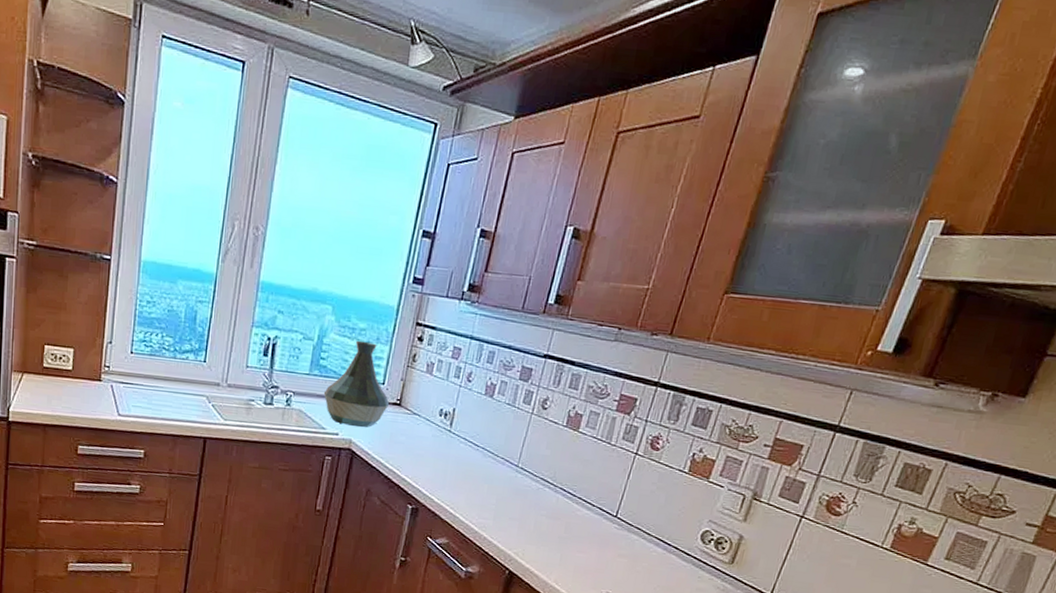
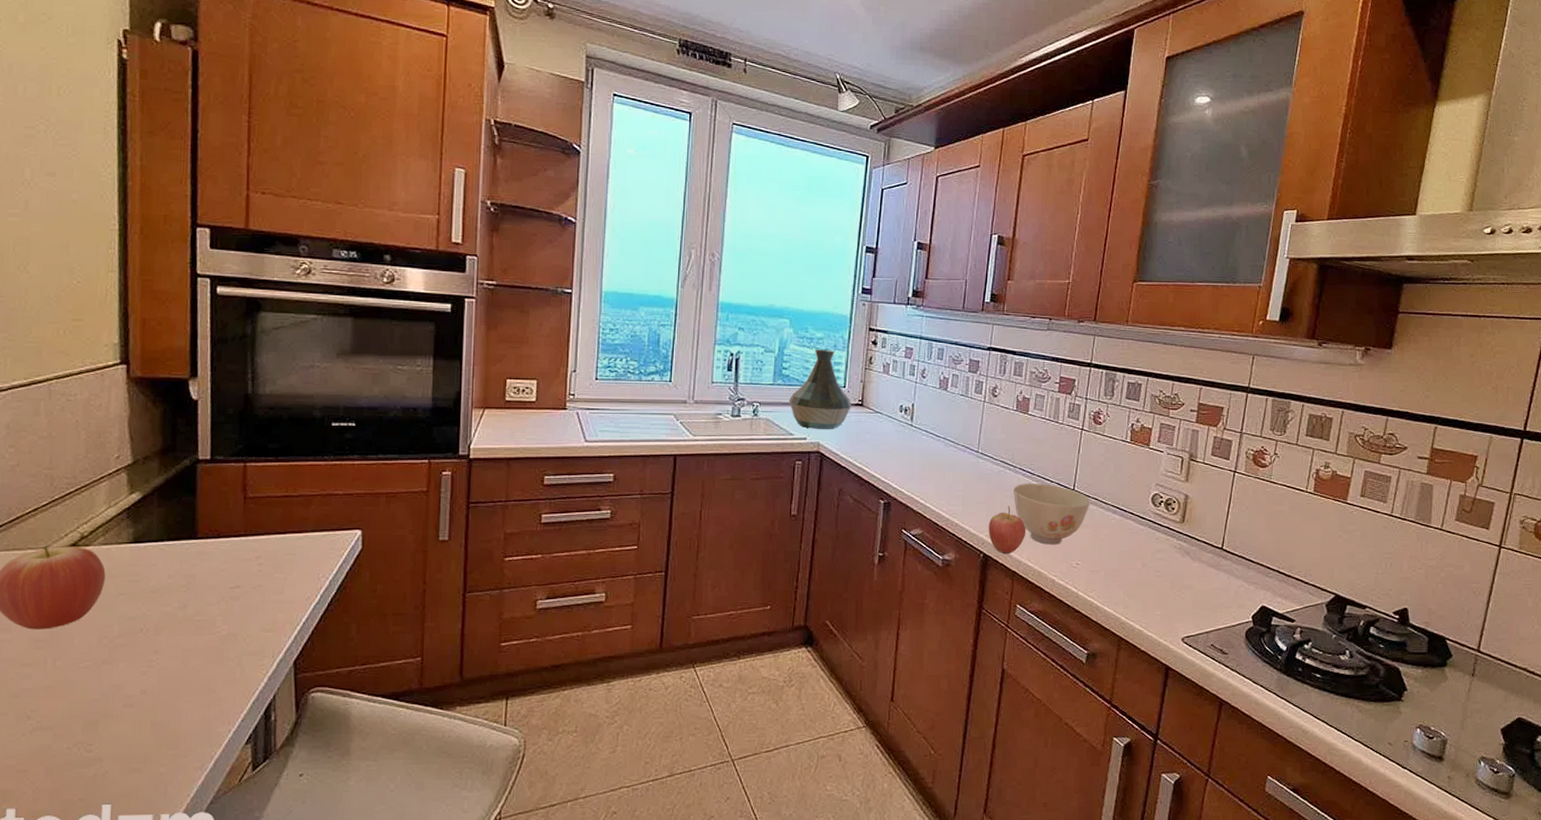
fruit: none [517,525,559,574] -> present [988,506,1026,553]
bowl: none [549,504,633,571] -> present [1014,484,1091,545]

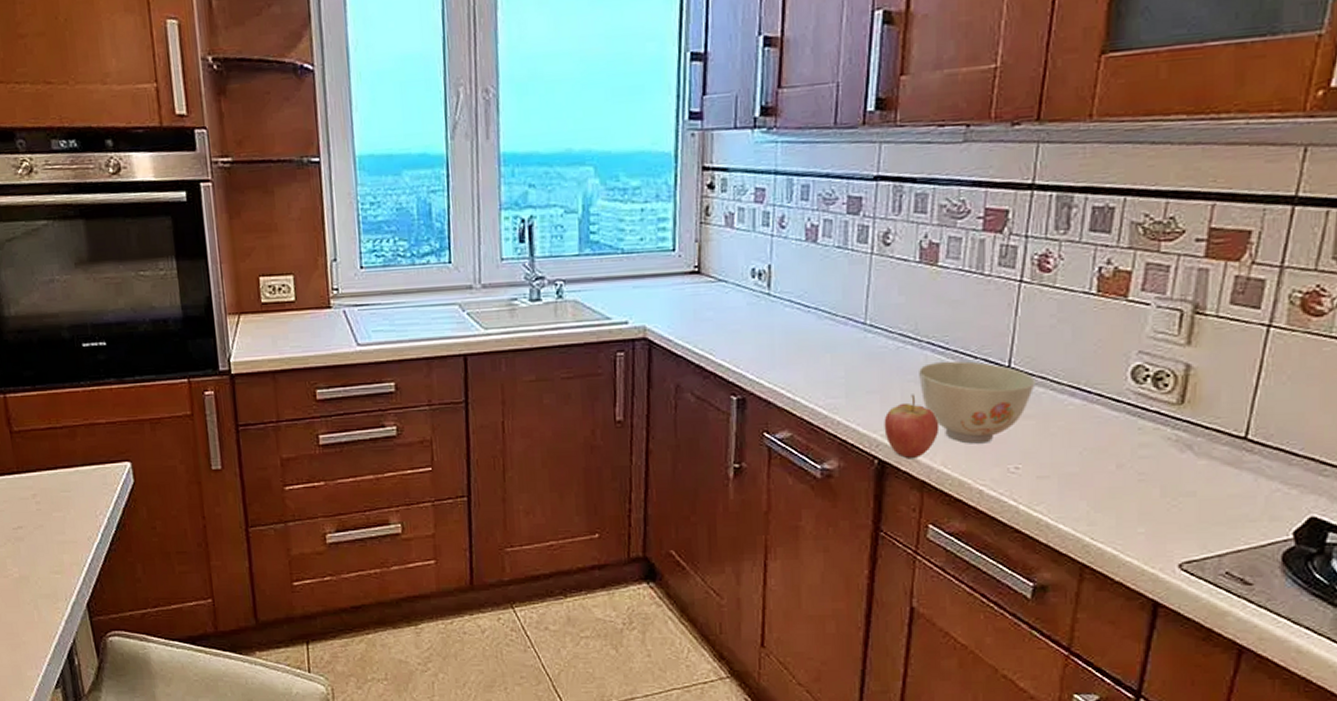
vase: present [788,349,852,430] -> none [601,201,686,310]

